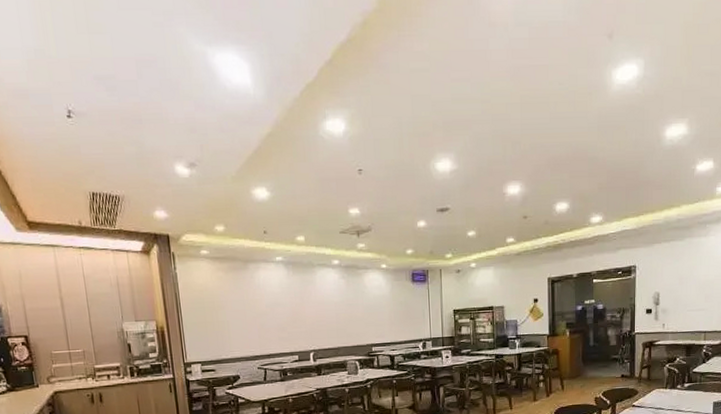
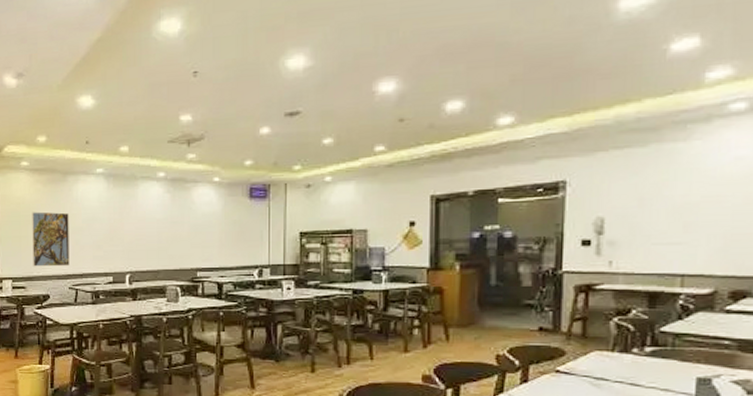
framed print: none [216,298,257,350] -> present [32,212,70,267]

